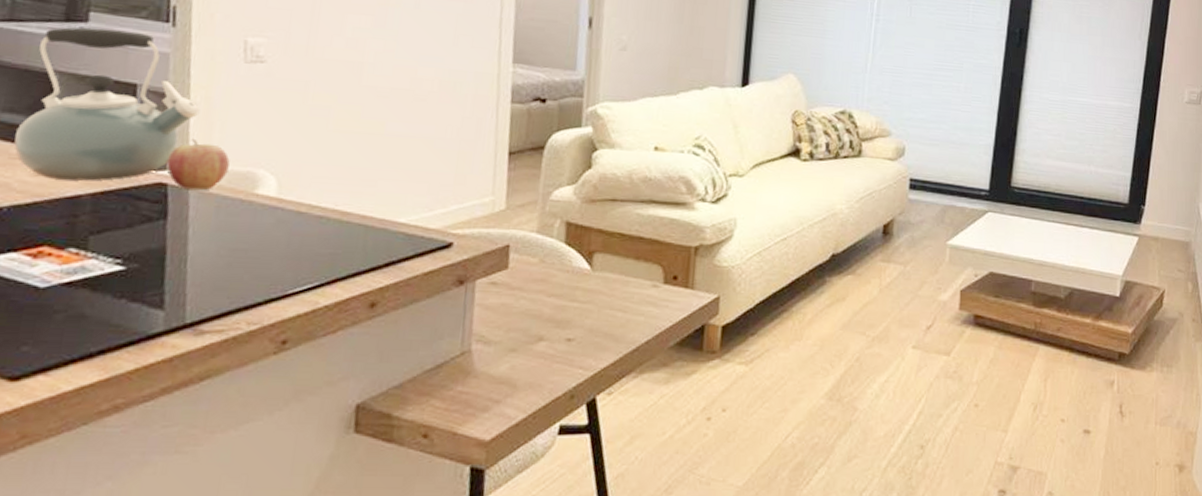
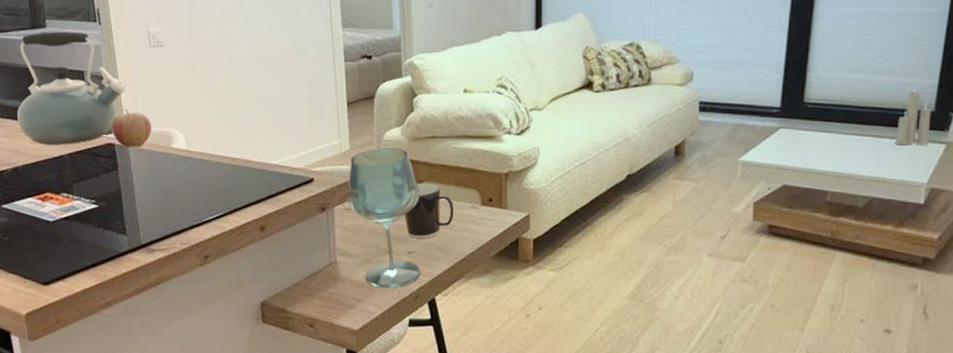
wine glass: none [494,209,590,386] -> present [347,148,420,288]
mug: none [566,254,630,323] -> present [404,183,454,239]
candle: none [1093,176,1126,238] -> present [894,85,932,146]

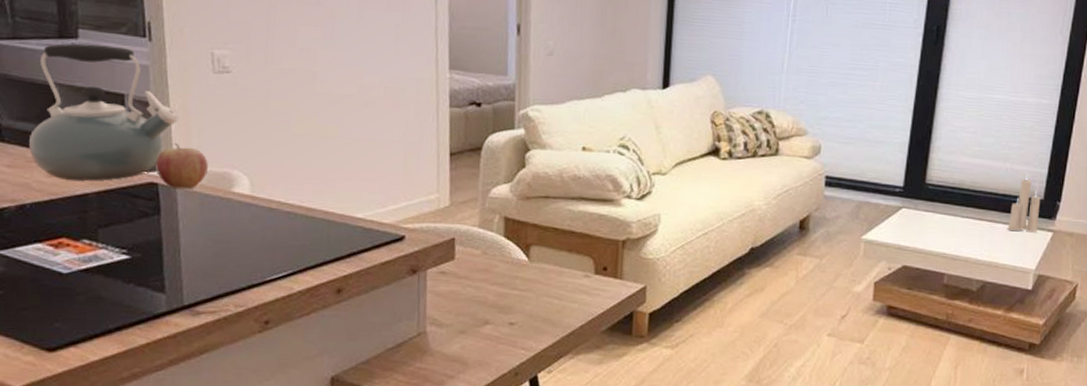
wine glass: present [347,148,420,288] -> none [442,206,528,364]
mug: present [404,183,454,239] -> none [507,247,564,309]

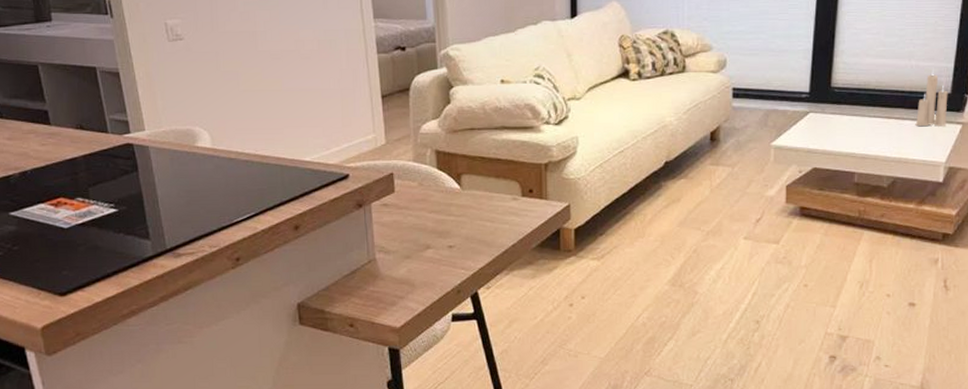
kettle: present [29,43,179,181] -> none [23,25,144,147]
fruit: present [156,142,208,189] -> none [129,106,173,148]

